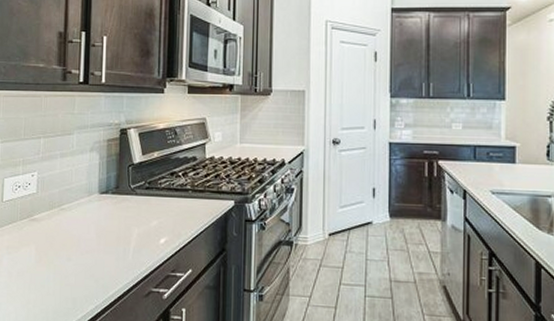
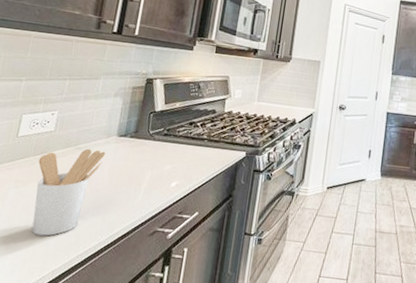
utensil holder: none [26,209,90,302] -> present [31,148,106,236]

